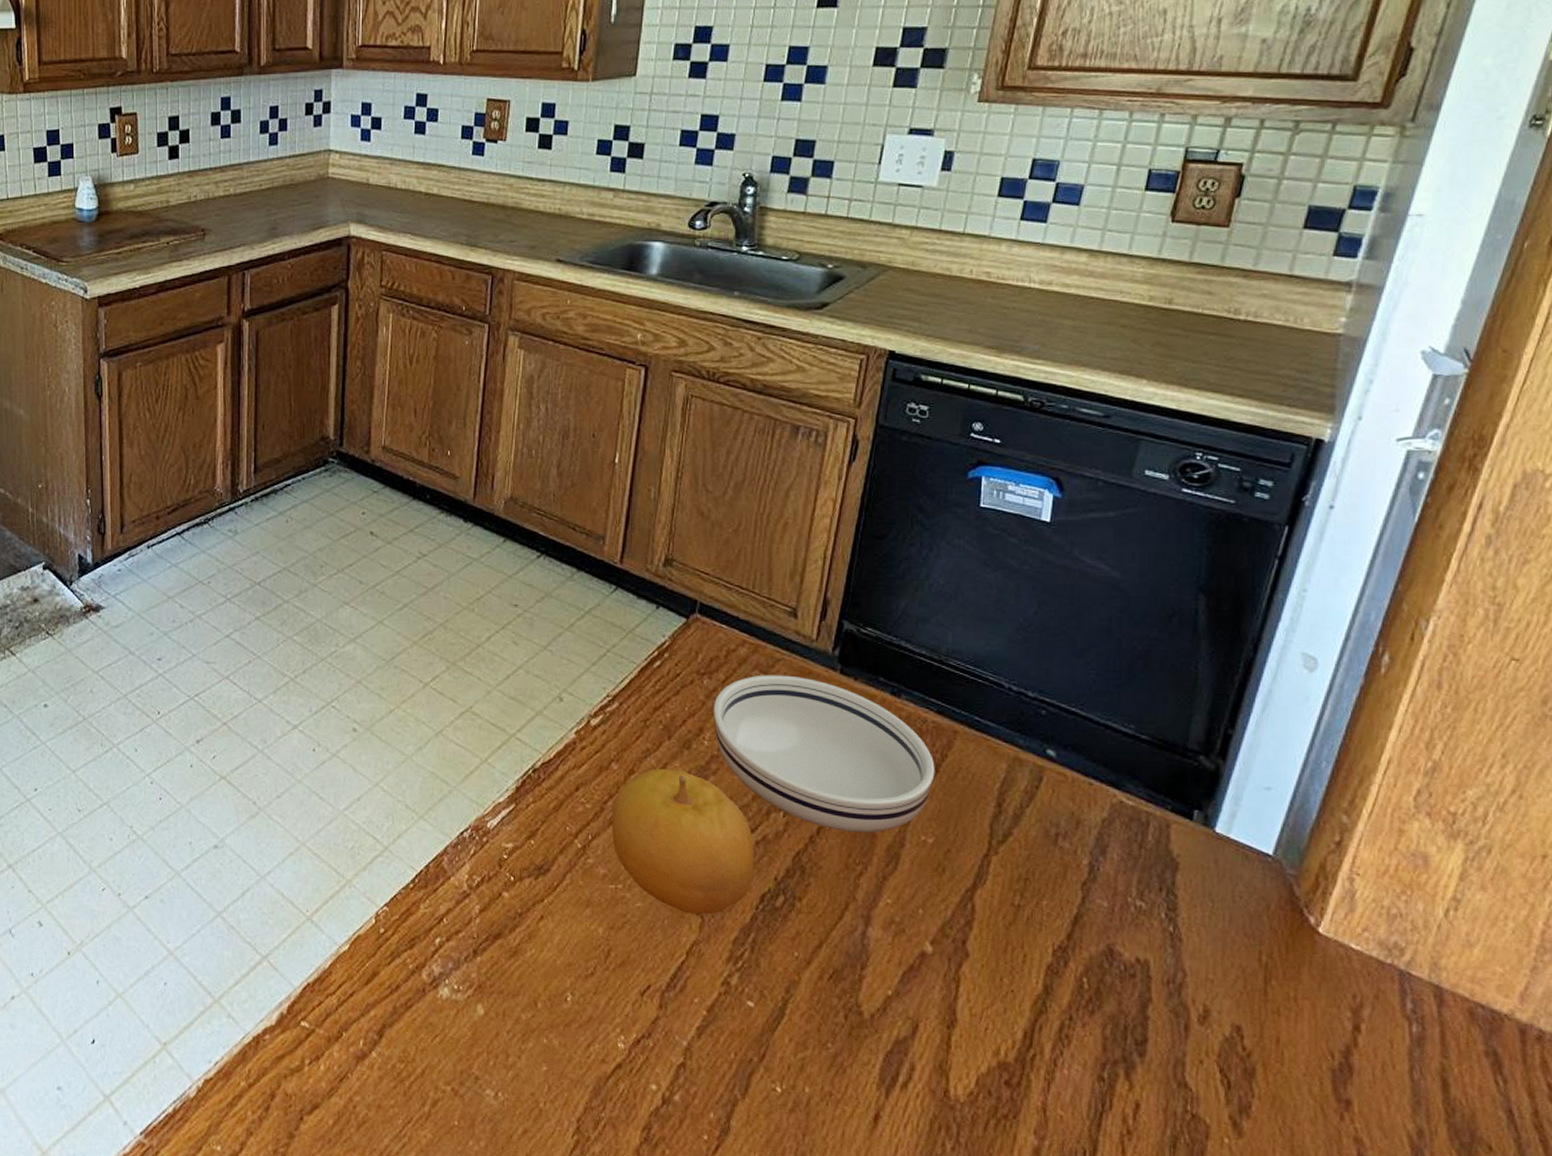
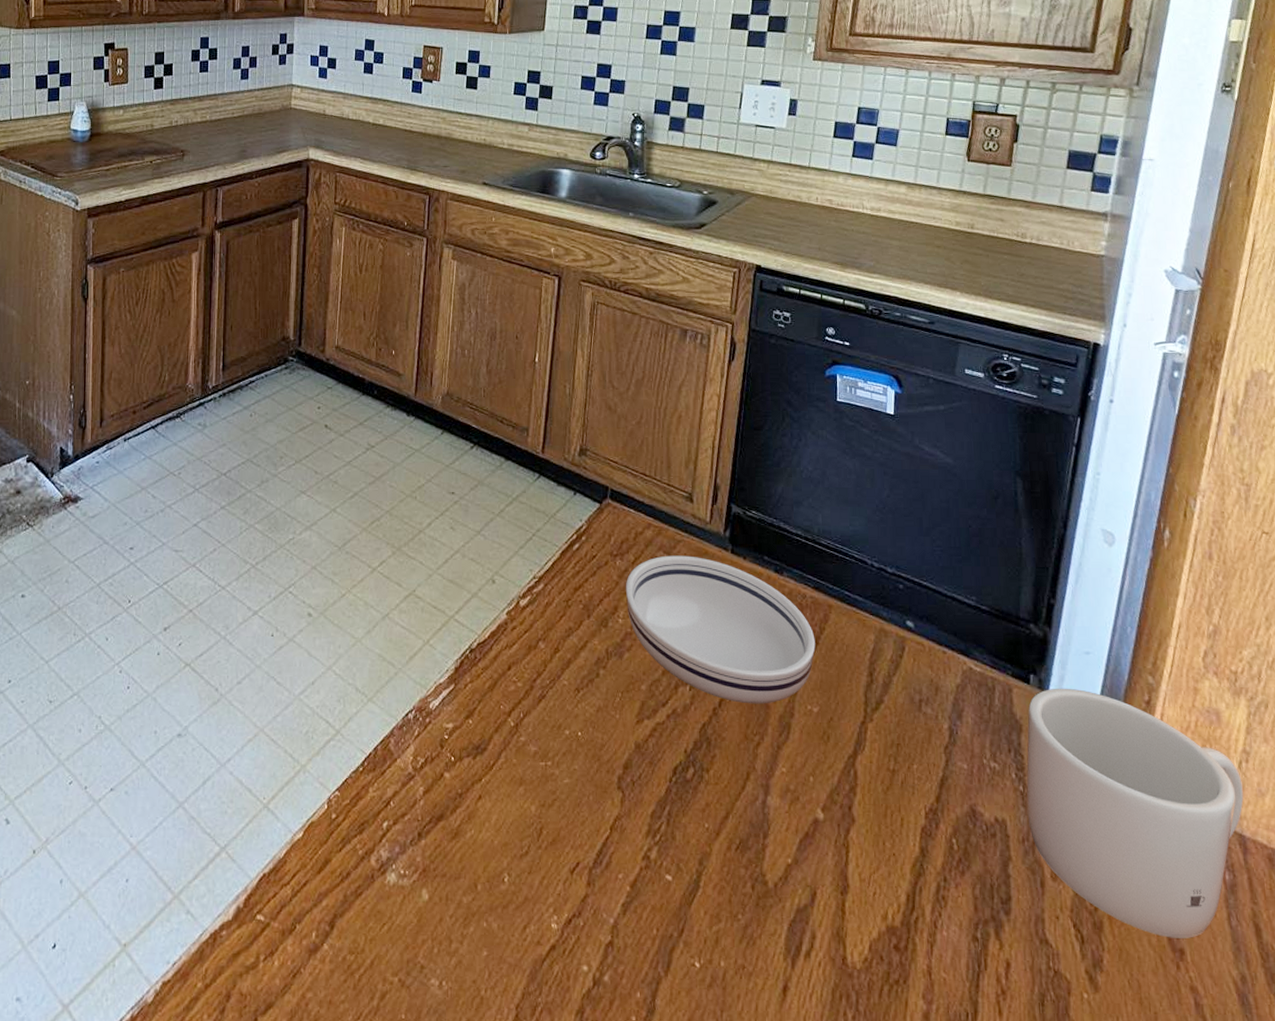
fruit: present [612,768,754,915] -> none [540,646,667,789]
mug: none [1175,825,1448,1090] -> present [1026,688,1244,938]

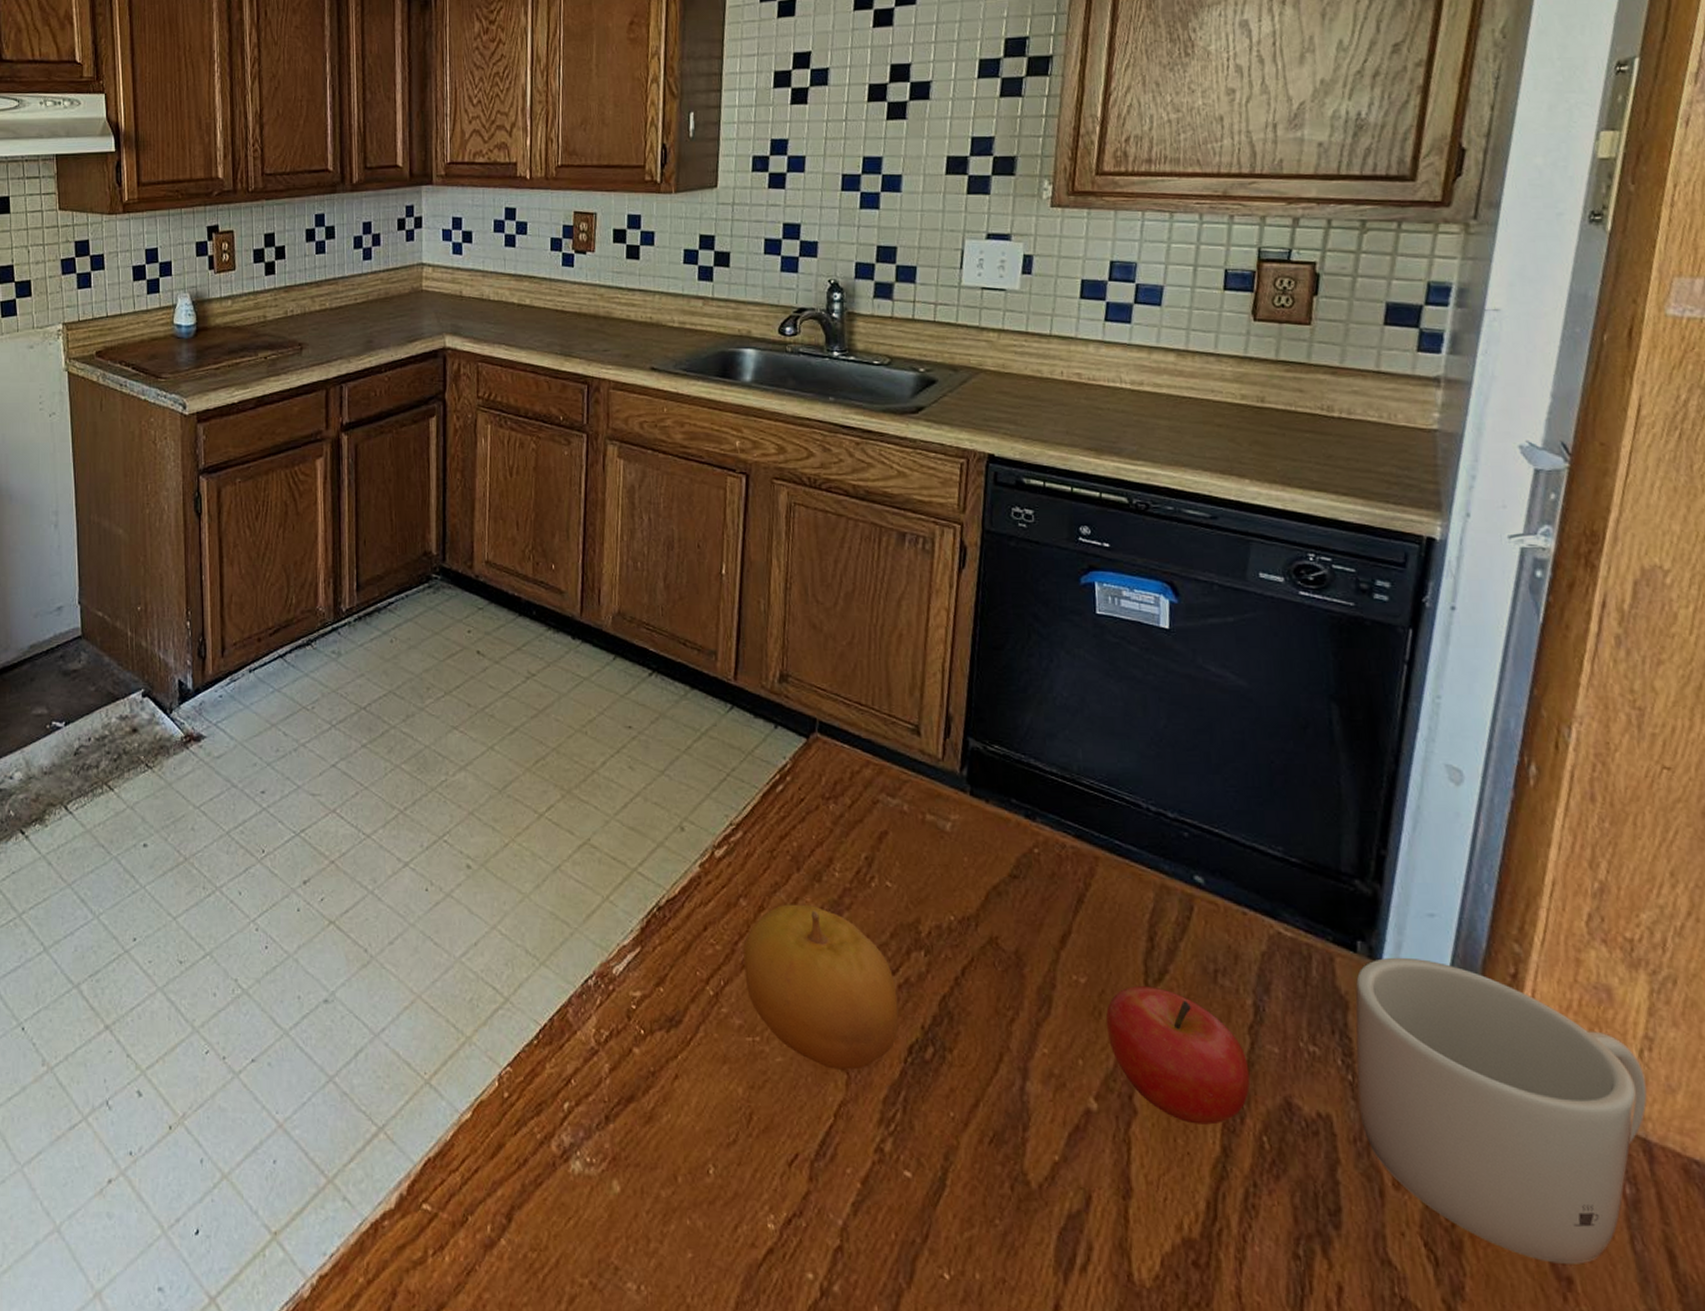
fruit: none [540,646,667,789] -> present [743,904,899,1070]
bowl: present [625,555,816,704] -> none [841,798,1080,973]
fruit: none [832,714,944,830] -> present [1105,986,1250,1125]

